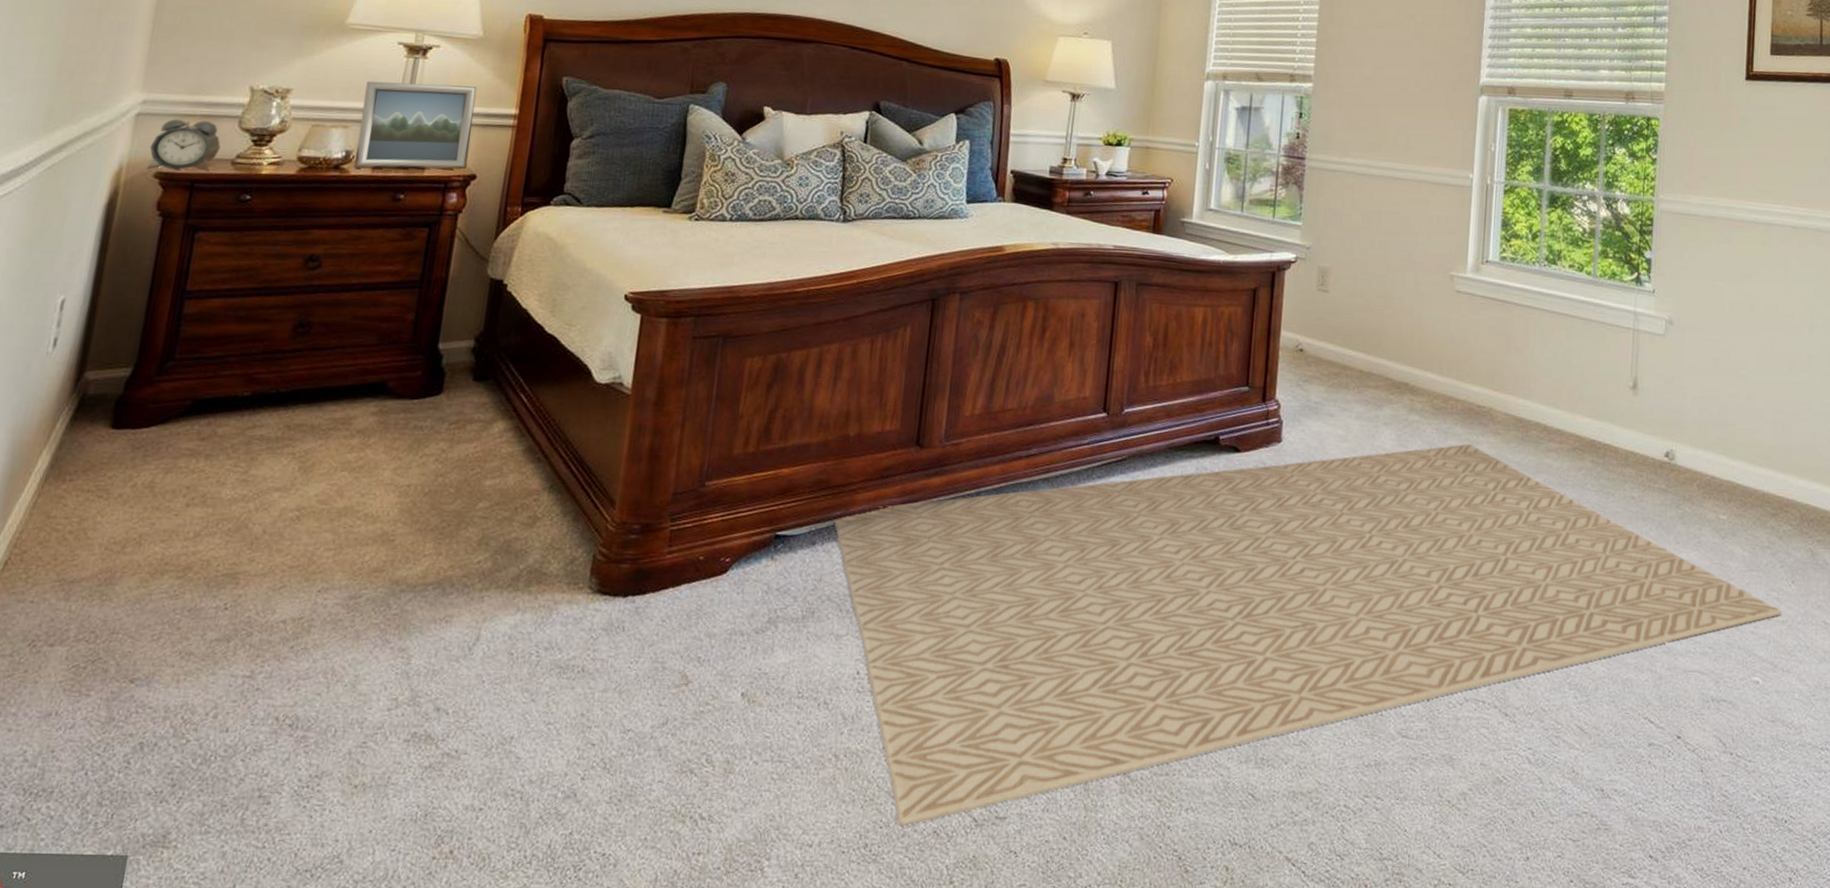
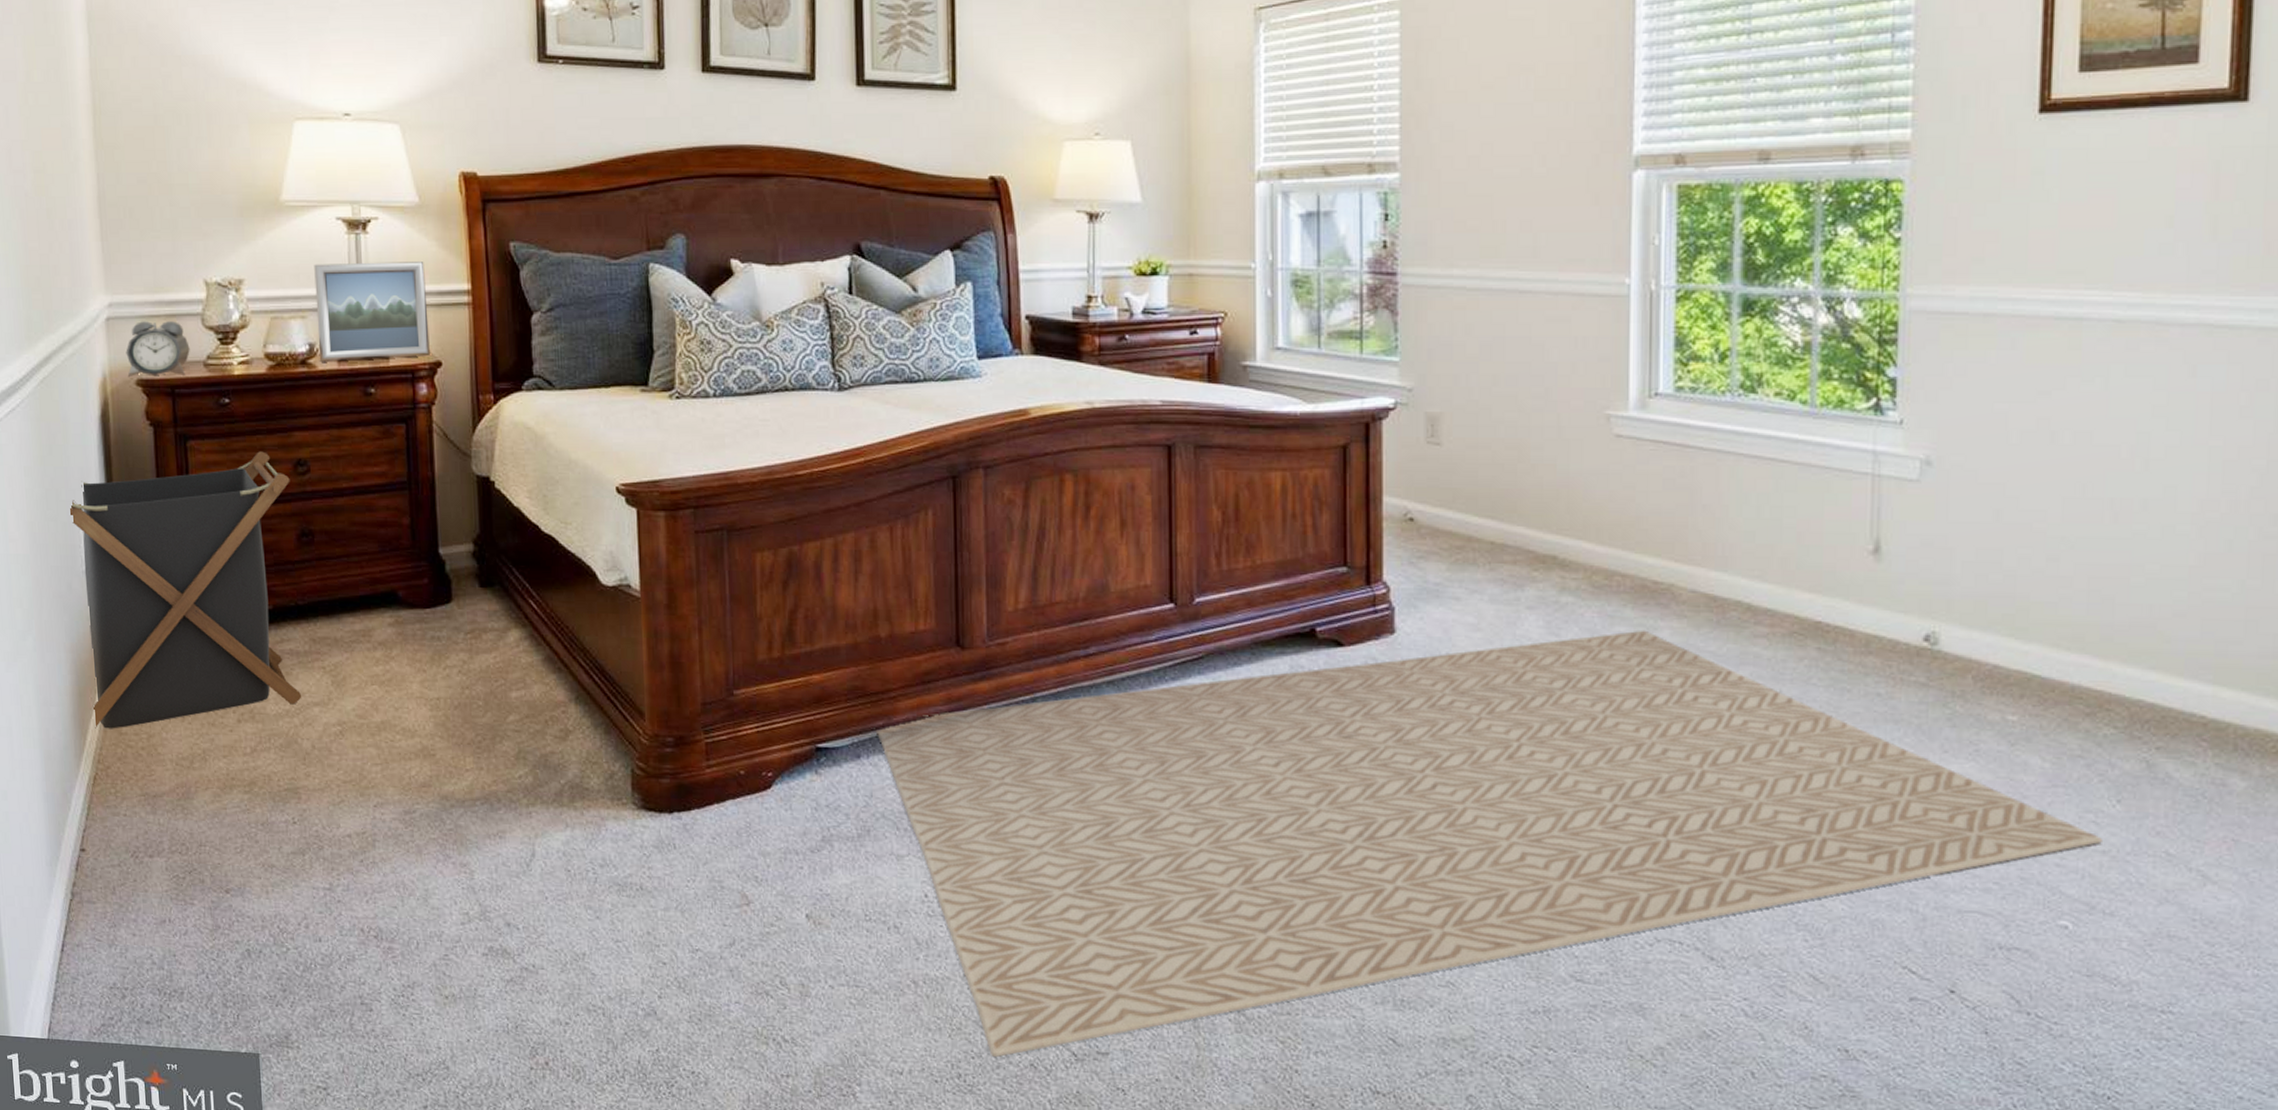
laundry basket: none [20,246,298,513] -> present [70,451,302,729]

